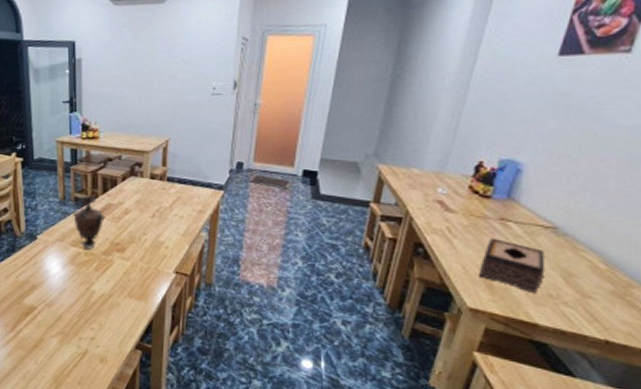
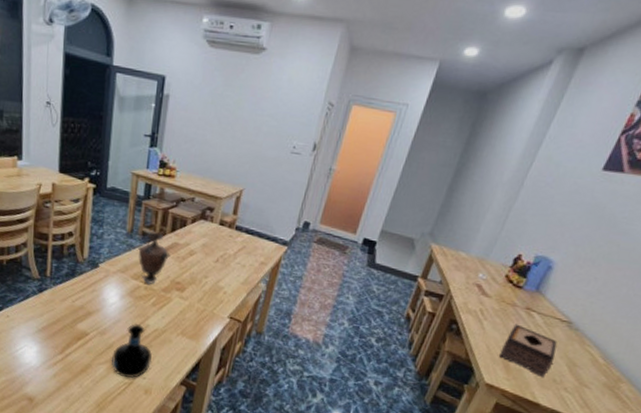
tequila bottle: none [63,292,103,349] -> present [112,324,152,379]

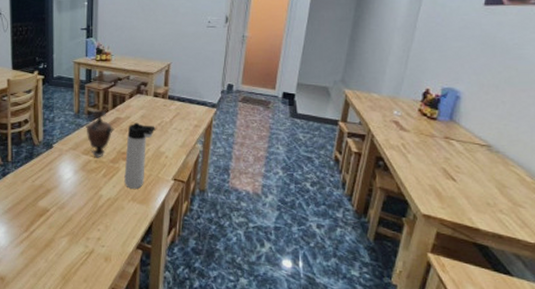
tequila bottle: present [112,324,152,379] -> none [72,196,109,248]
thermos bottle: none [175,250,217,323] -> present [124,122,156,189]
tissue box: present [499,324,558,377] -> none [430,153,483,202]

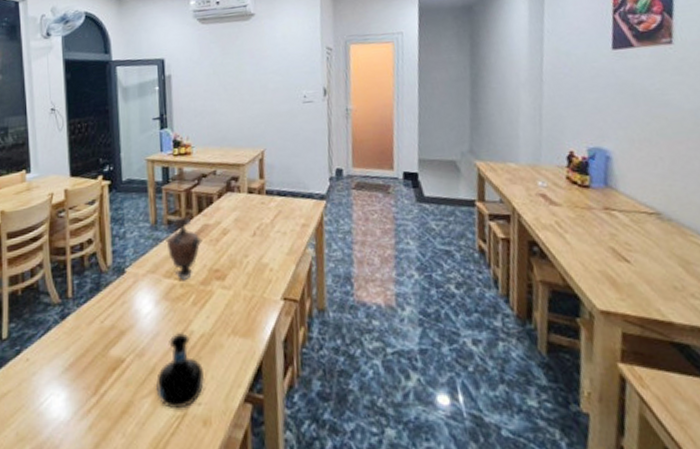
tequila bottle: none [72,196,109,248] -> present [156,333,205,409]
thermos bottle: present [124,122,156,189] -> none [219,228,254,318]

